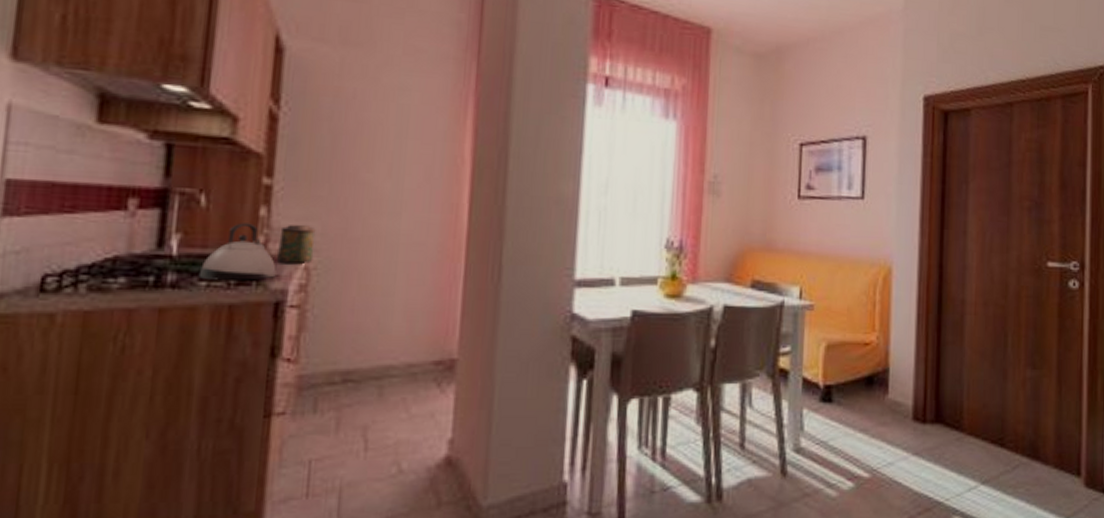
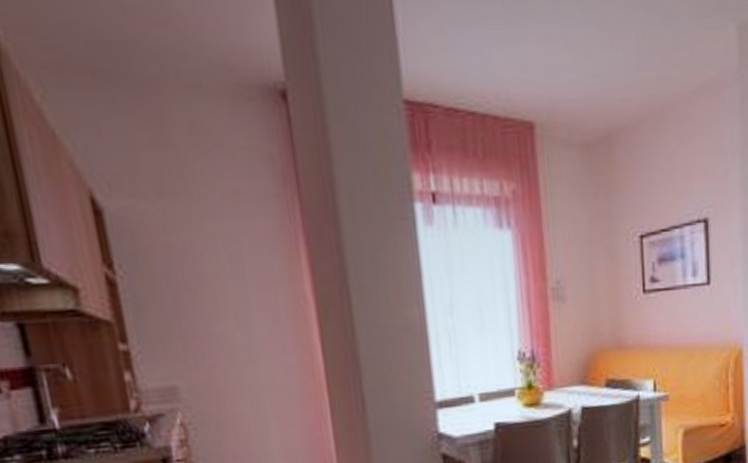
kettle: present [198,223,277,281] -> none [85,389,156,447]
canister: present [277,224,316,265] -> none [148,384,187,424]

